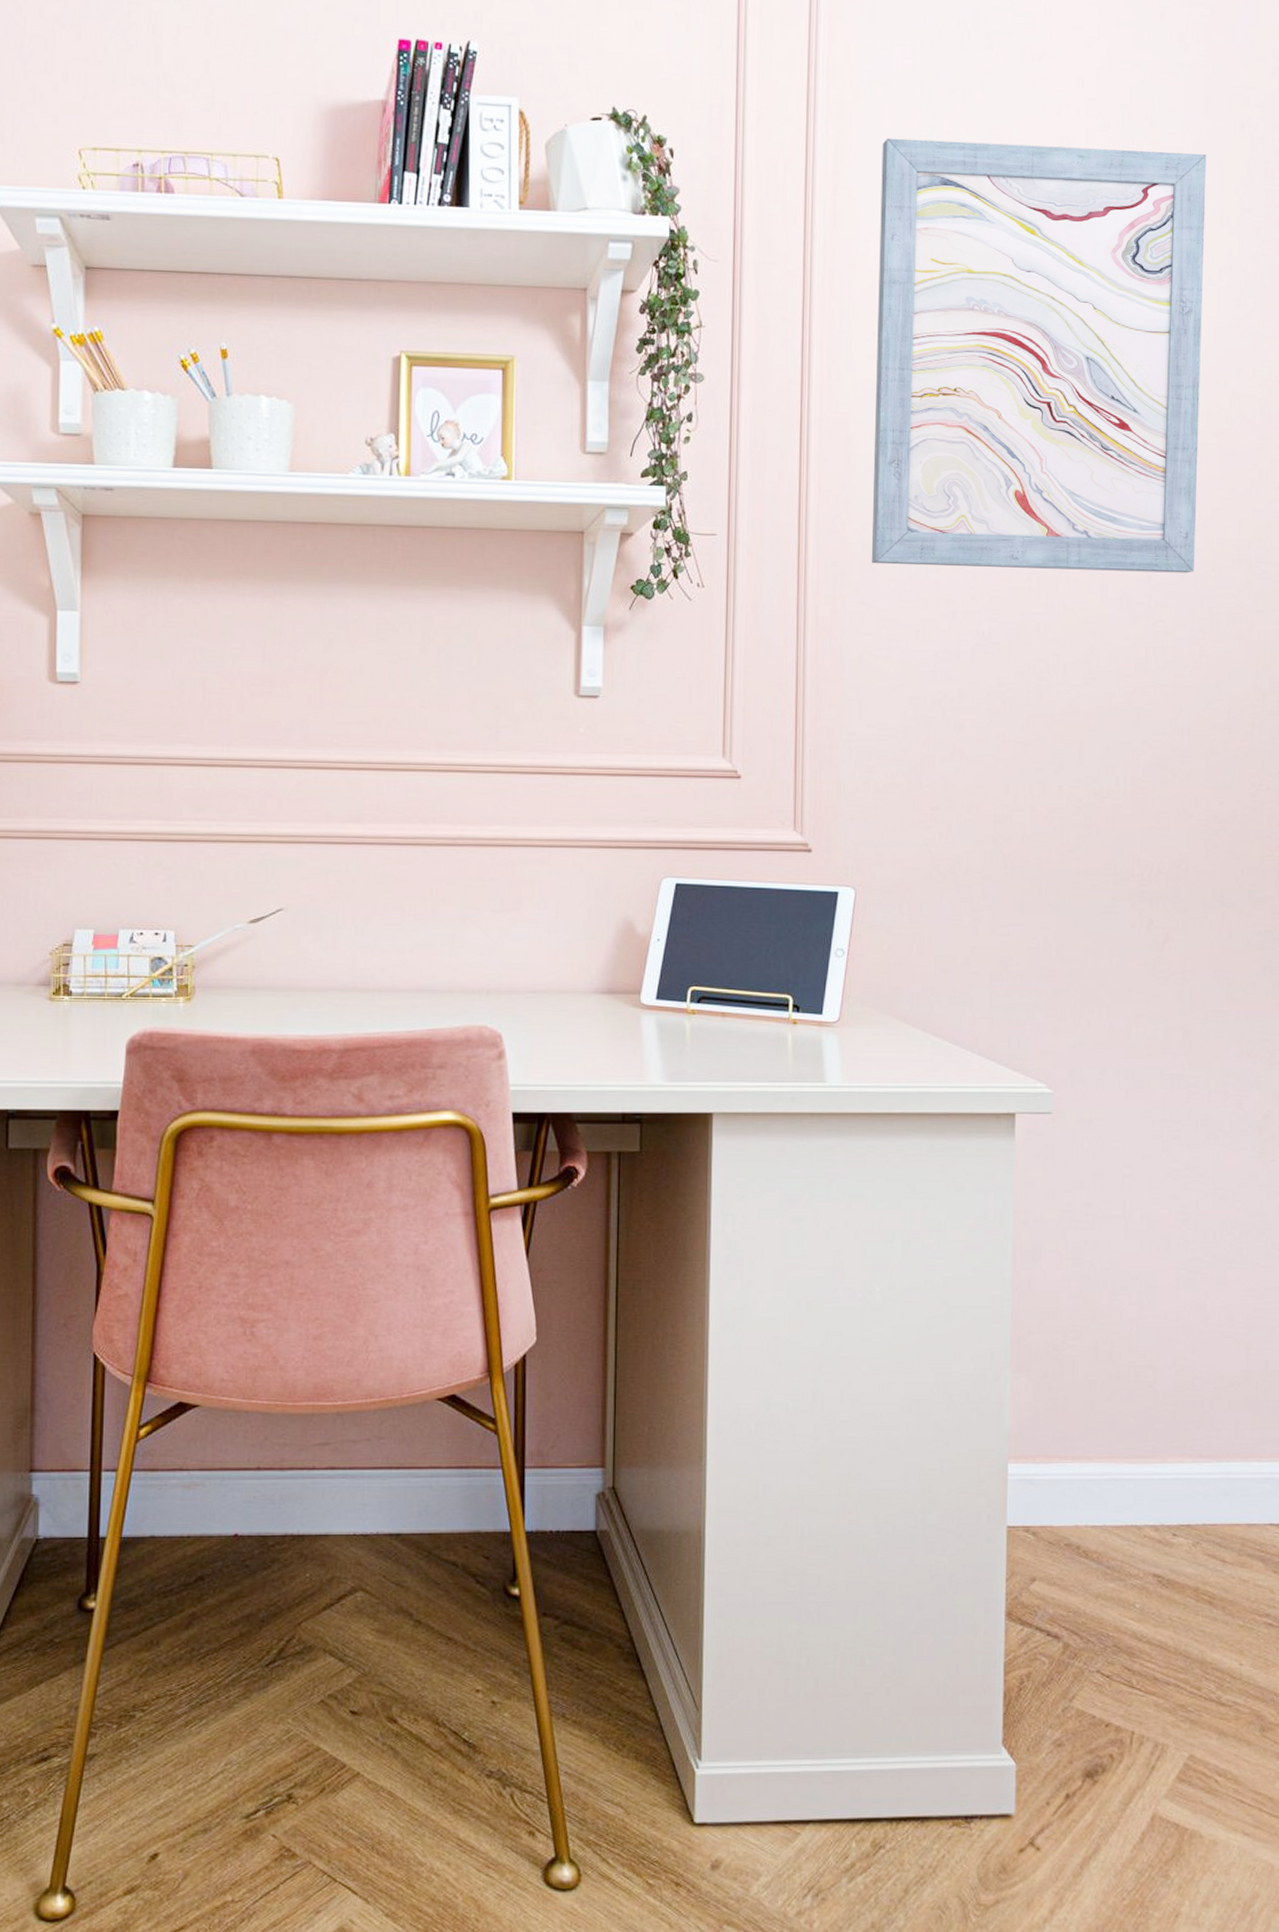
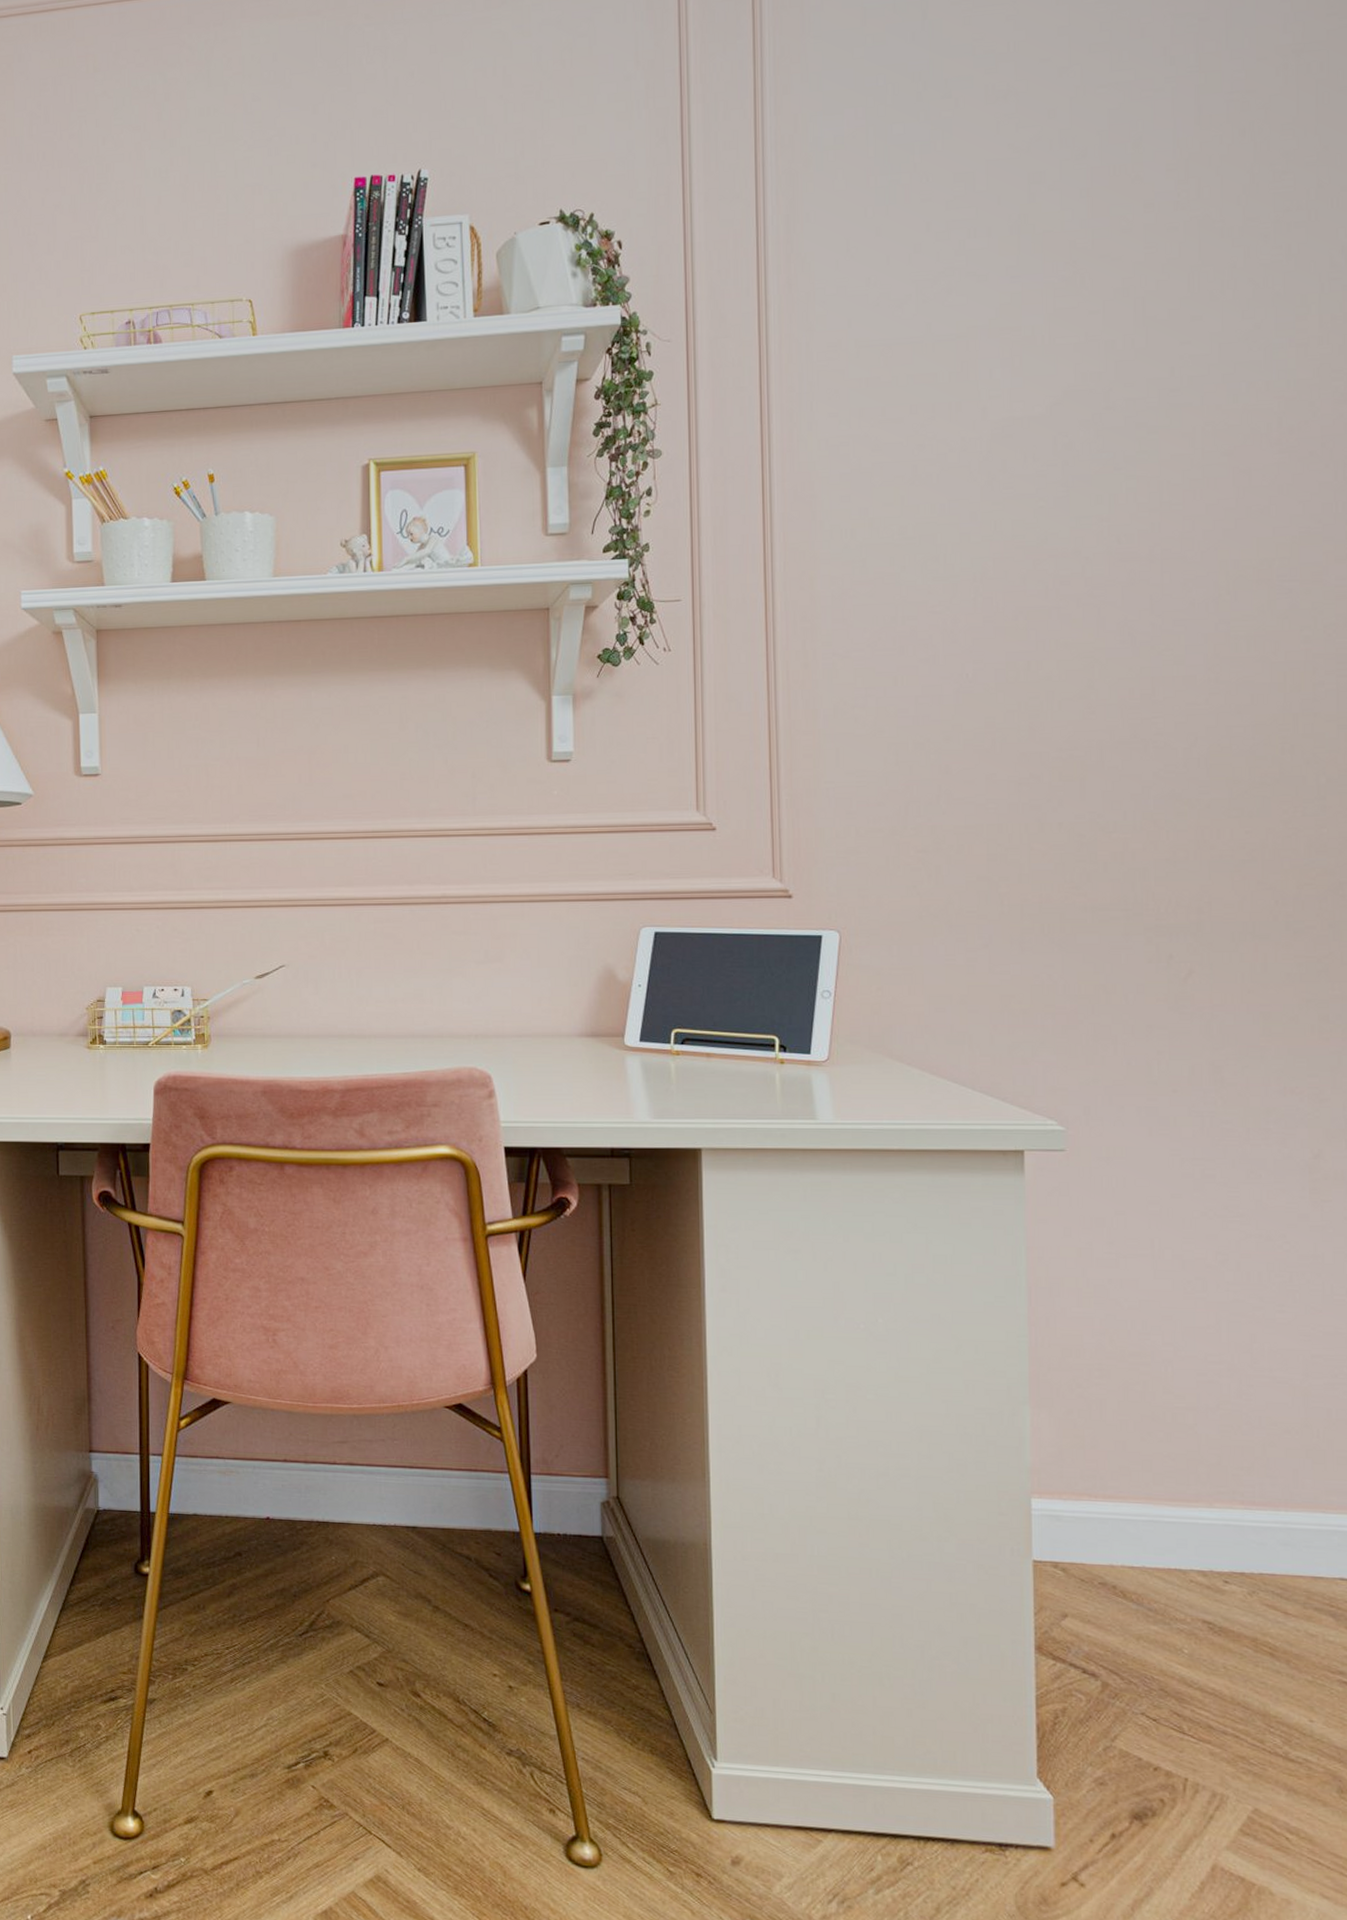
wall art: present [871,138,1207,573] -> none [836,167,1205,616]

